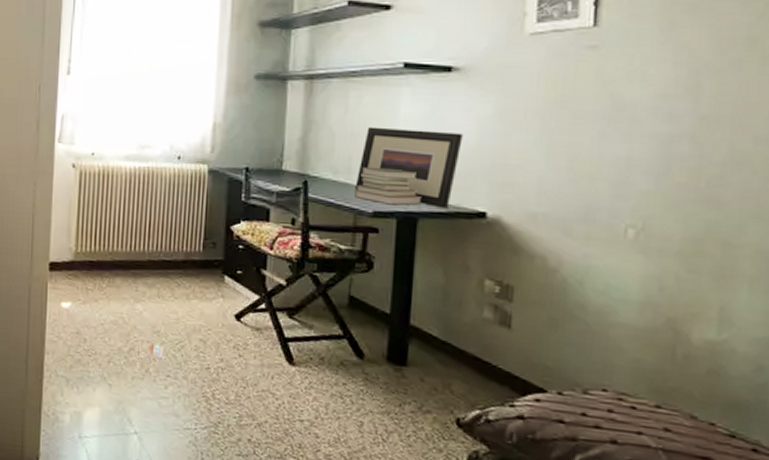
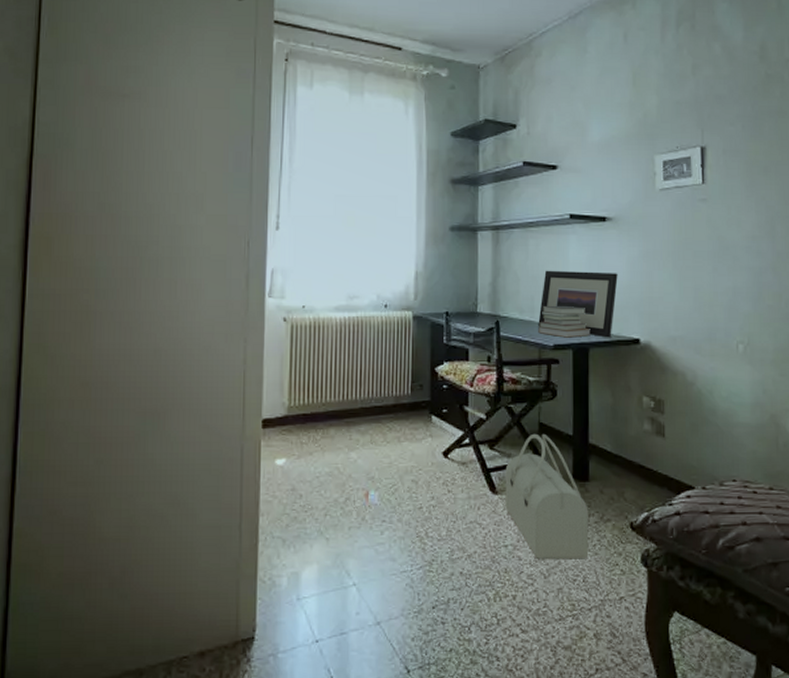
handbag: none [303,306,404,449] -> present [505,433,589,560]

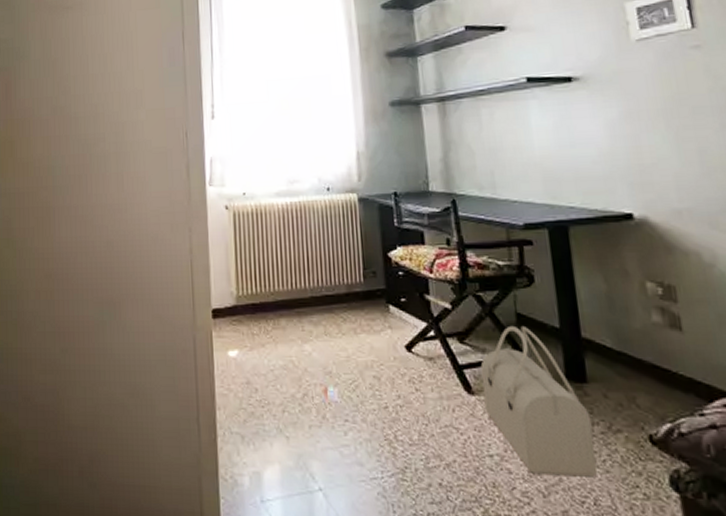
picture frame: present [538,270,618,338] -> none [502,139,596,214]
books: present [538,305,591,338] -> none [502,179,569,216]

